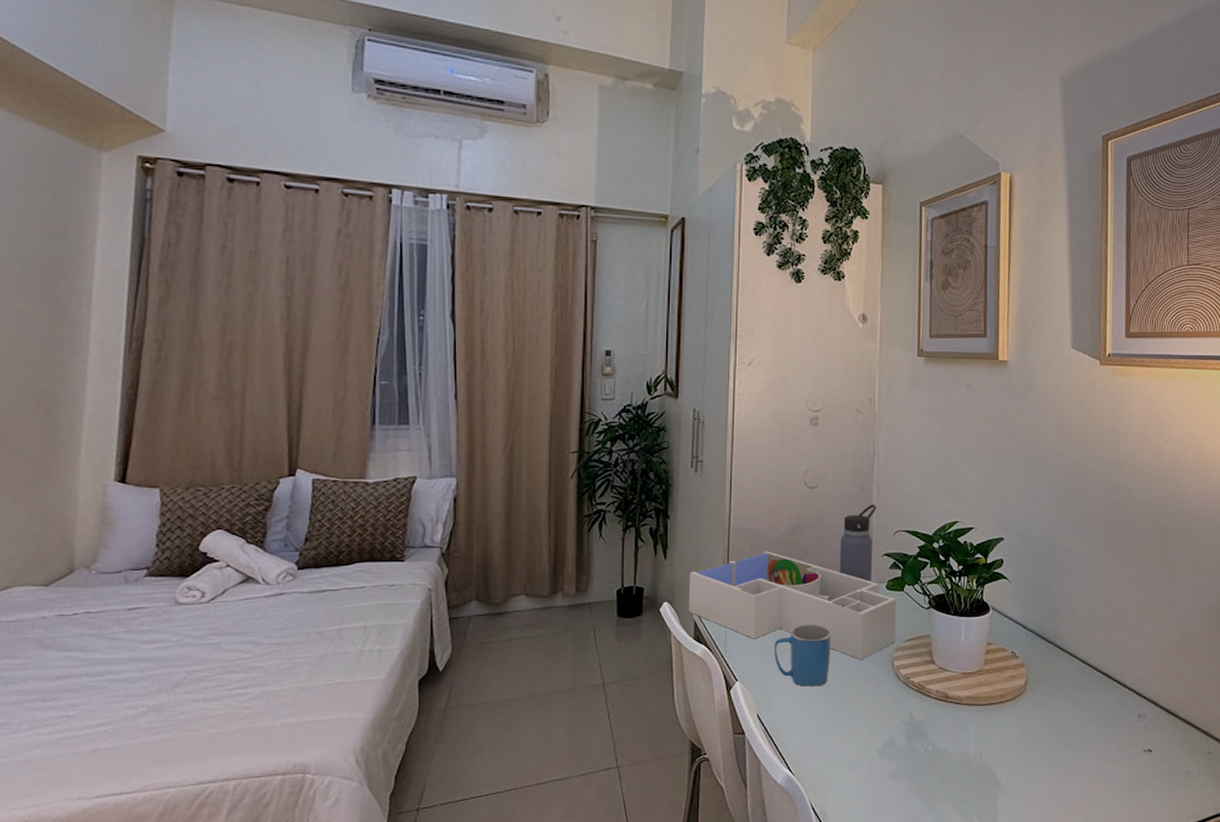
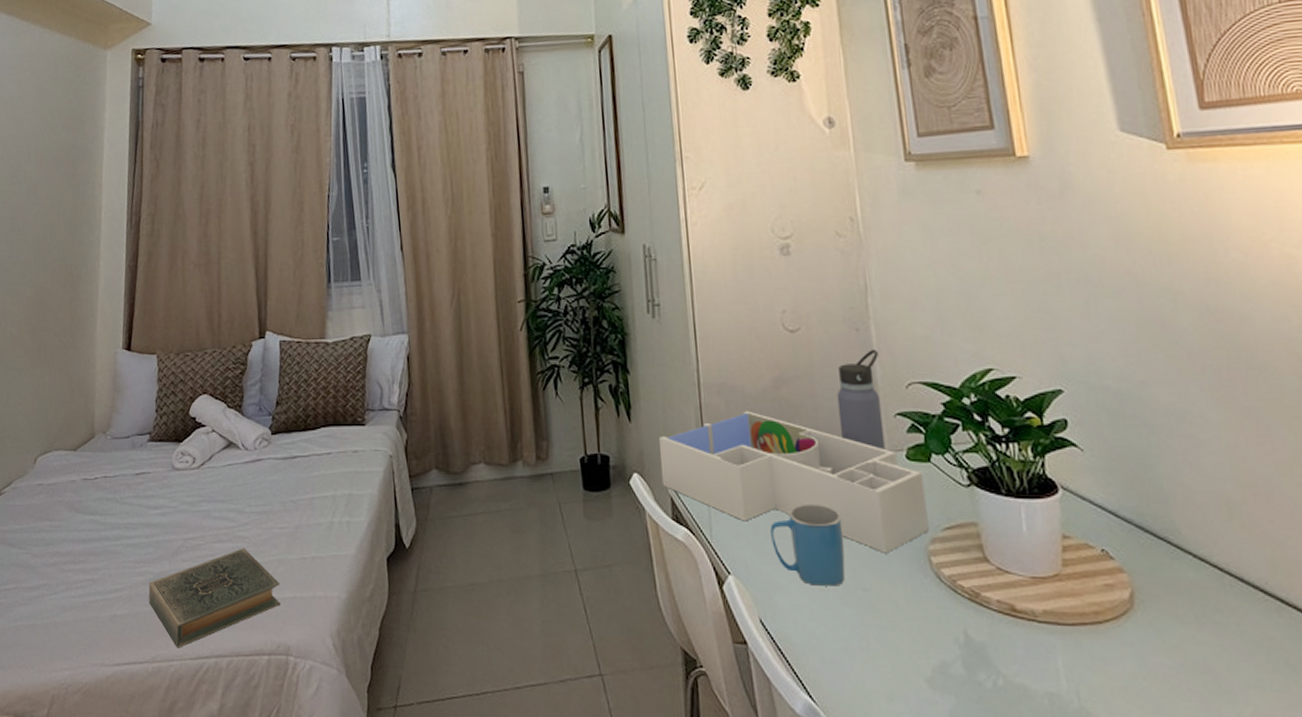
hardback book: none [140,678,300,776] -> present [148,548,281,648]

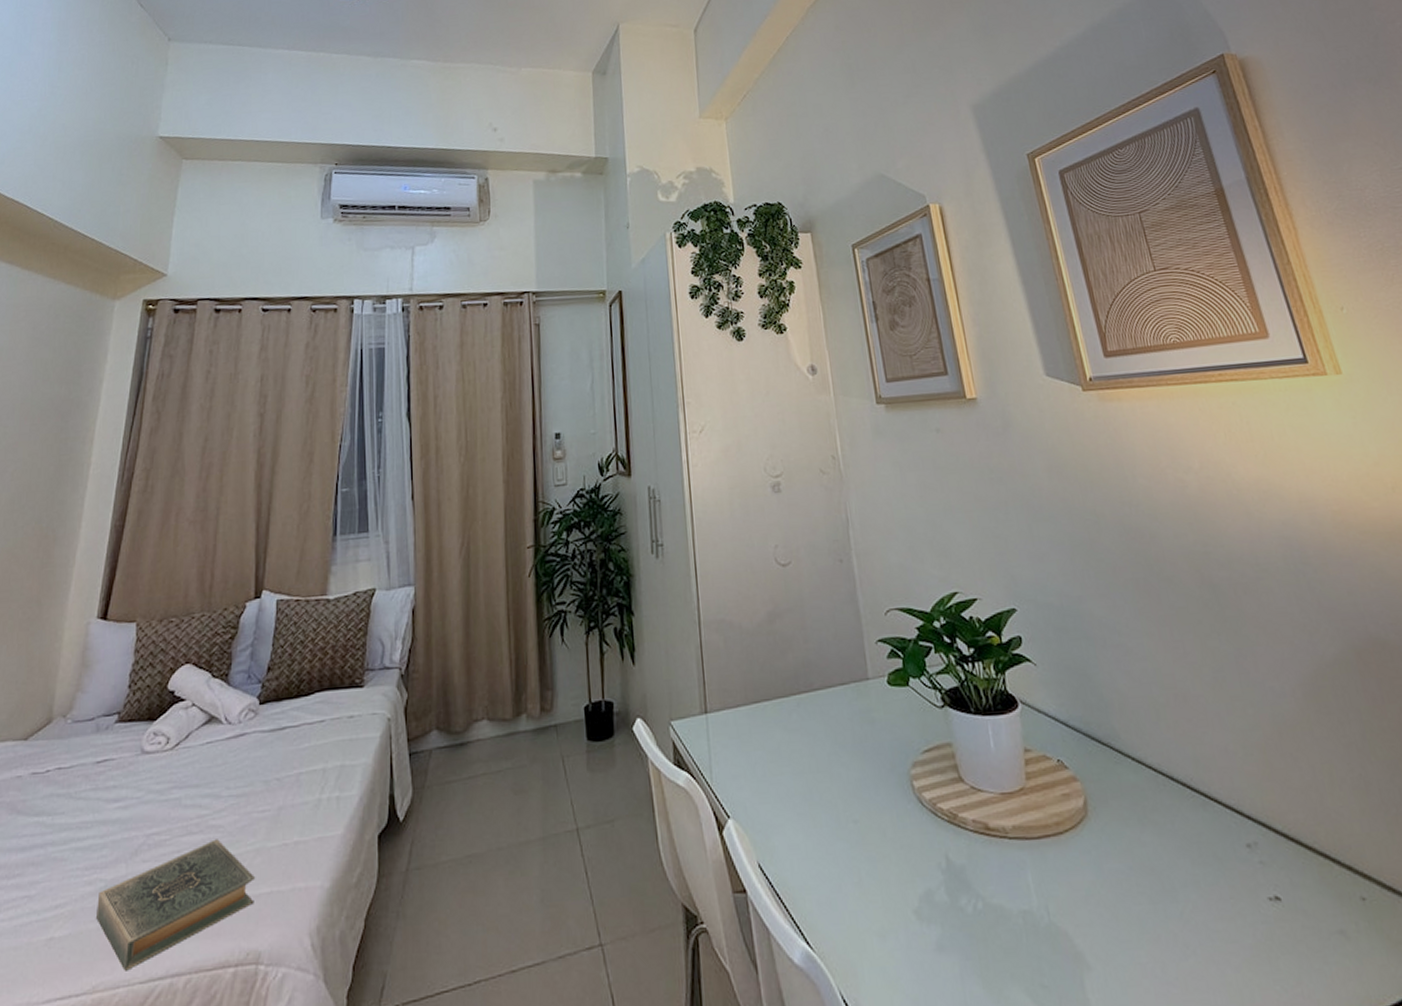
desk organizer: present [659,410,929,553] -> none [662,646,910,782]
mug: present [770,503,845,586] -> none [767,736,837,822]
water bottle: present [836,348,886,450] -> none [824,578,870,677]

